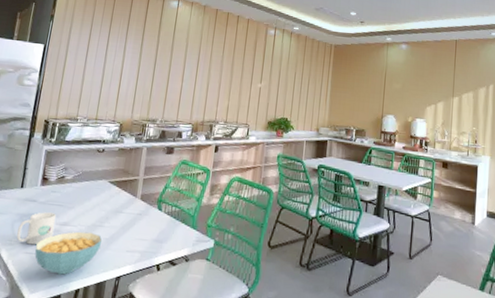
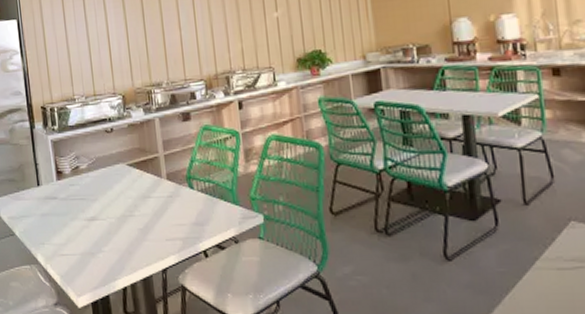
mug: present [16,212,57,245] -> none [47,208,84,246]
cereal bowl: present [35,231,103,275] -> none [69,224,137,274]

